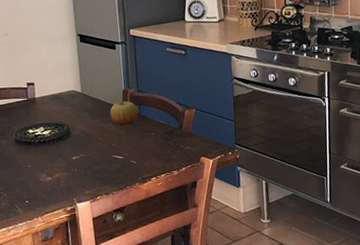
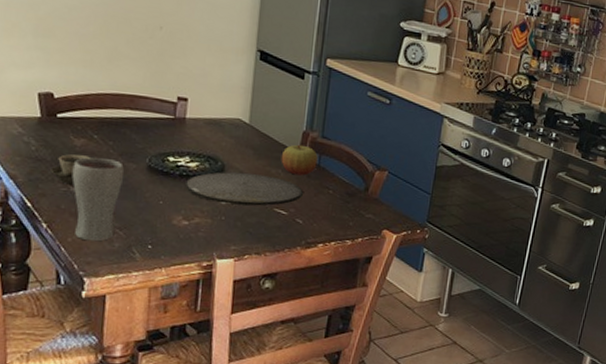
plate: none [44,130,132,159] -> present [185,172,303,206]

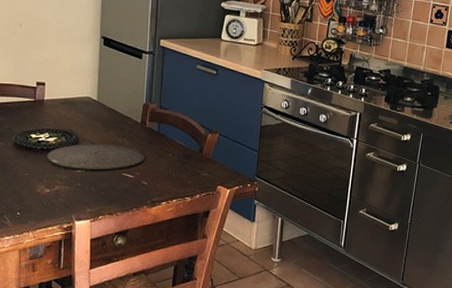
apple: present [281,144,318,176] -> none [126,115,157,143]

